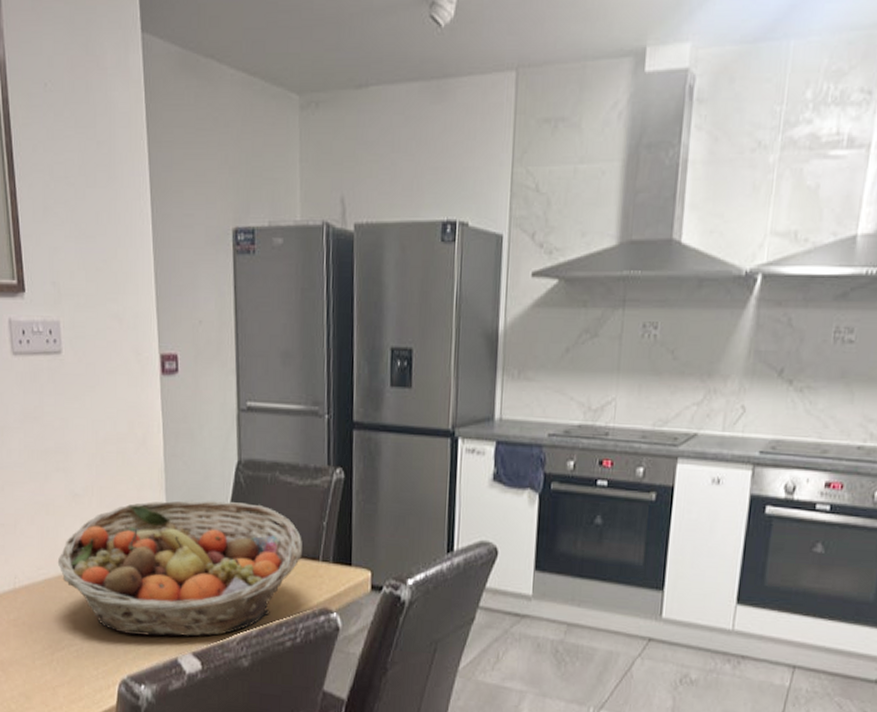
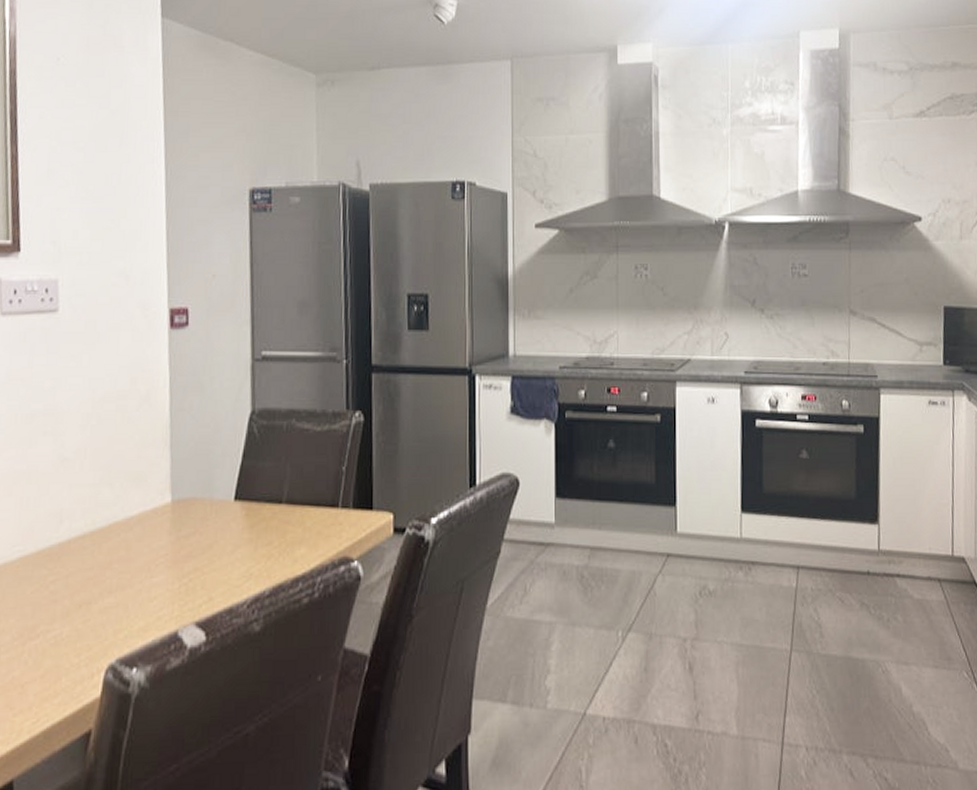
fruit basket: present [57,500,302,637] -> none [37,453,320,610]

